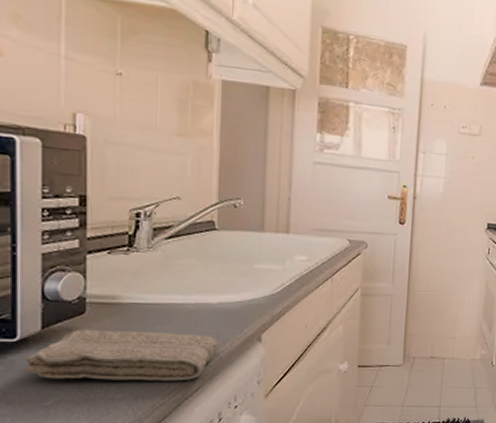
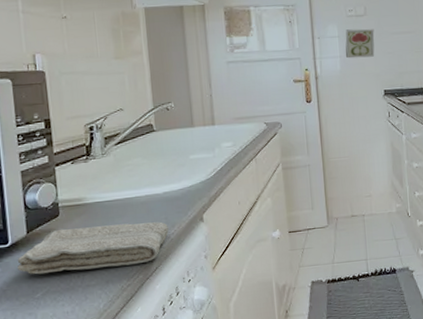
decorative tile: none [450,148,487,184] -> present [345,28,375,59]

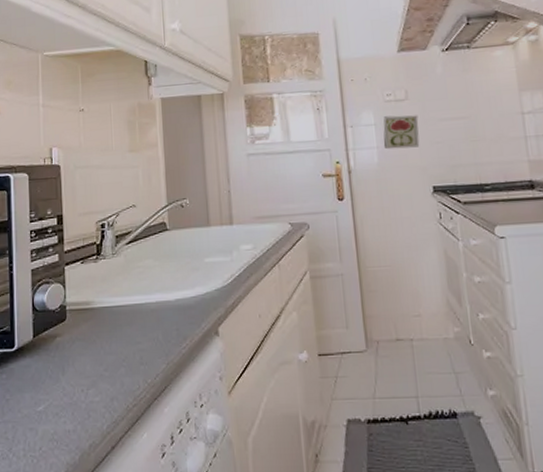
washcloth: present [17,222,169,275] -> none [22,333,180,385]

